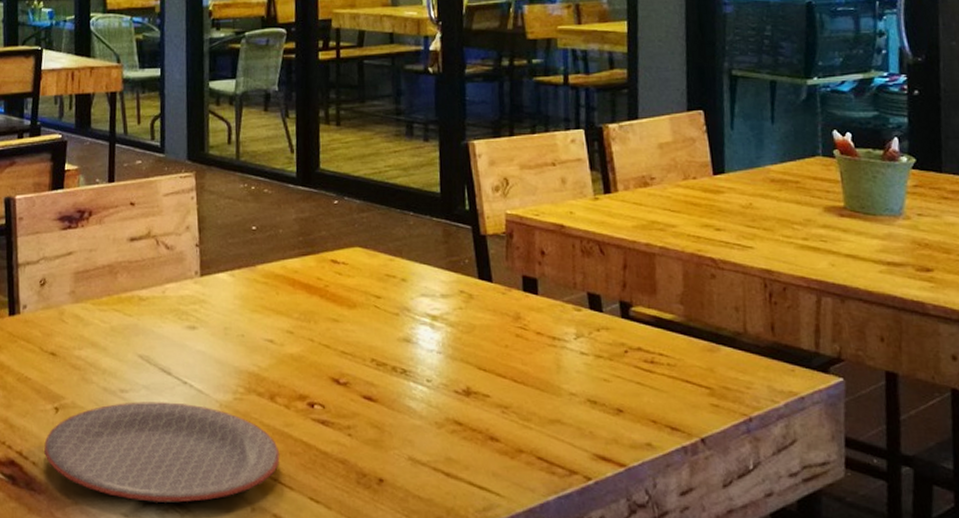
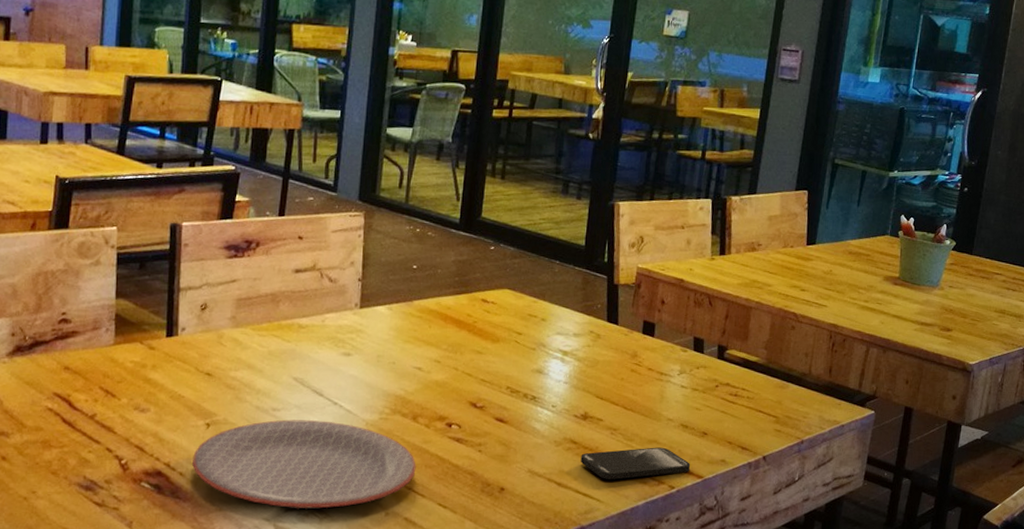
smartphone: none [469,428,608,469] -> present [580,447,691,479]

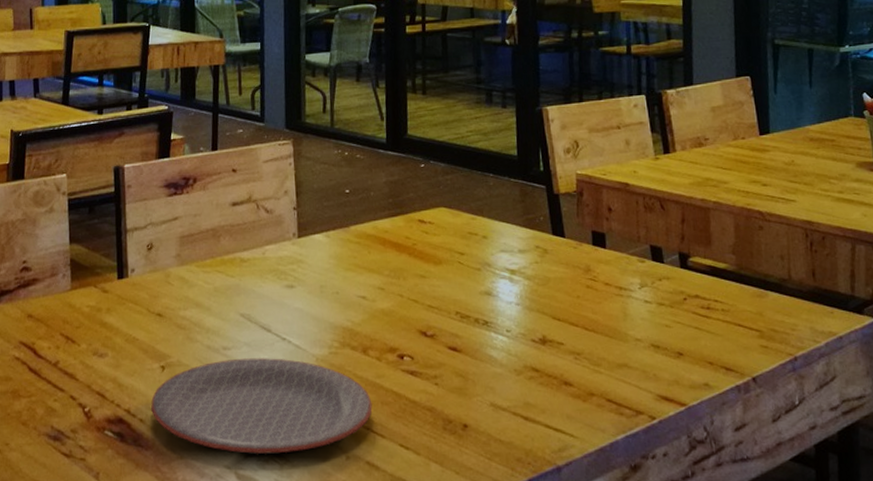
smartphone: present [580,447,691,479] -> none [545,372,670,411]

